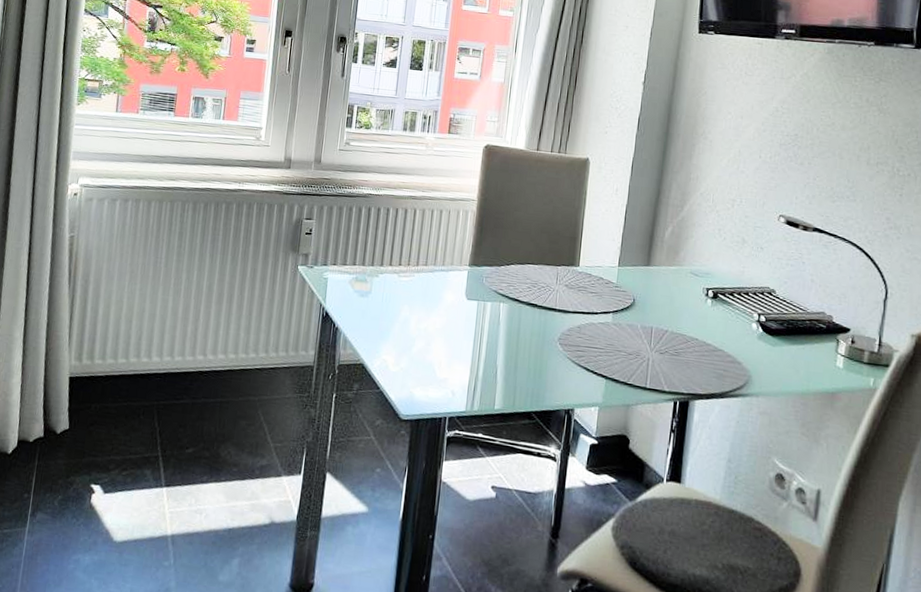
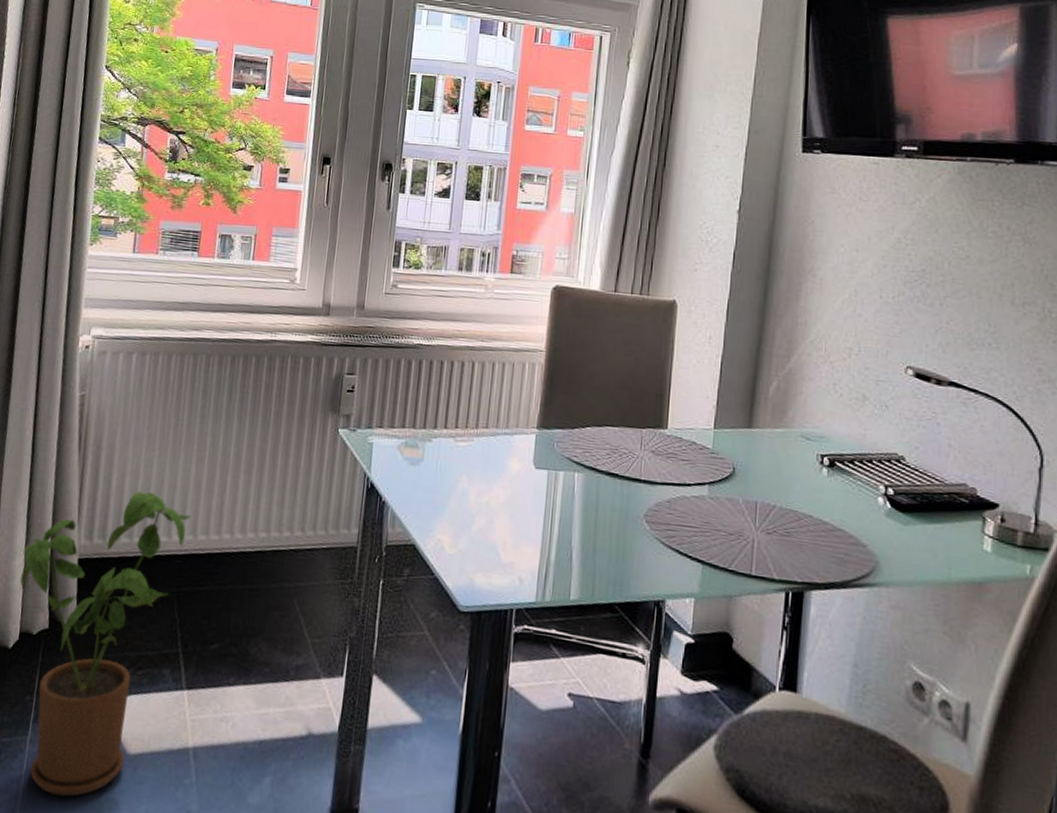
house plant: none [17,318,169,578] -> present [19,490,191,797]

